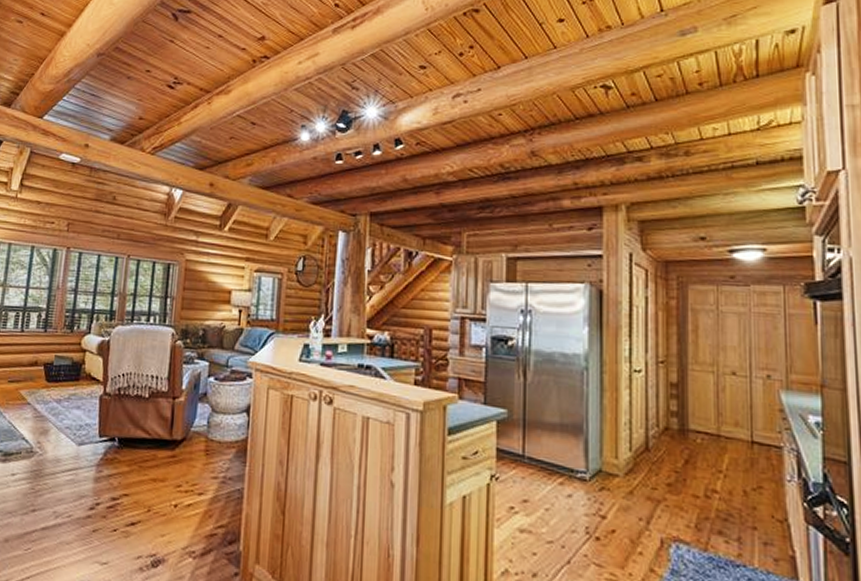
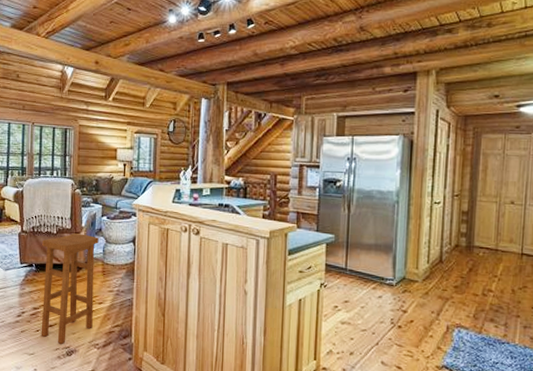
bar stool: none [119,397,203,550] -> present [41,232,99,344]

